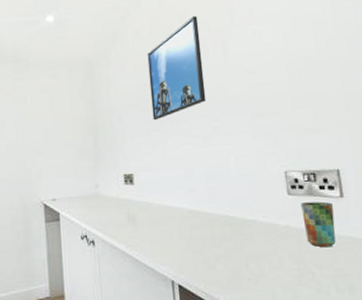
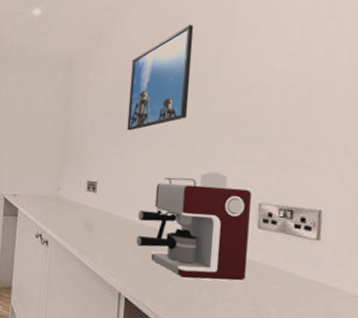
coffee maker: none [176,148,287,255] -> present [136,172,253,281]
cup: present [301,201,336,248] -> none [269,239,307,290]

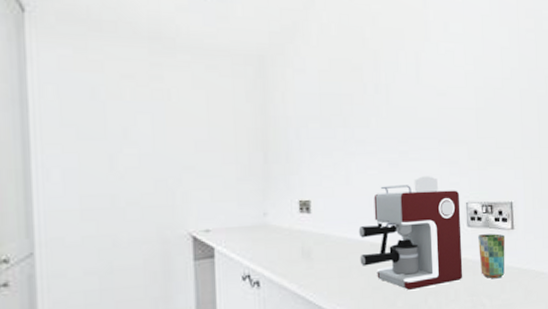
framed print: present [127,25,194,131] -> none [333,21,396,138]
cup: none [269,239,307,290] -> present [478,233,506,279]

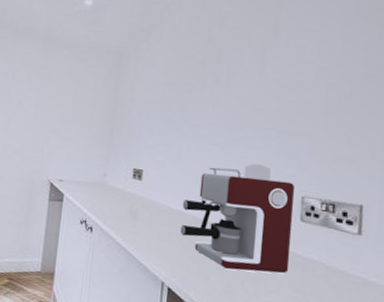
cup: present [478,233,506,279] -> none [311,232,349,284]

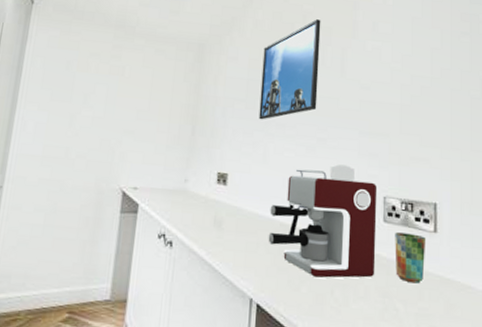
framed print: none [173,20,240,121] -> present [258,19,321,120]
cup: none [311,232,349,284] -> present [395,232,427,284]

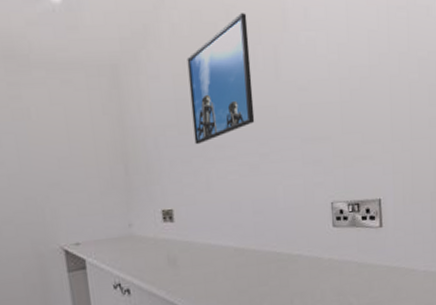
coffee maker: present [268,164,378,279] -> none [222,177,329,293]
cup: present [395,232,427,284] -> none [344,232,374,278]

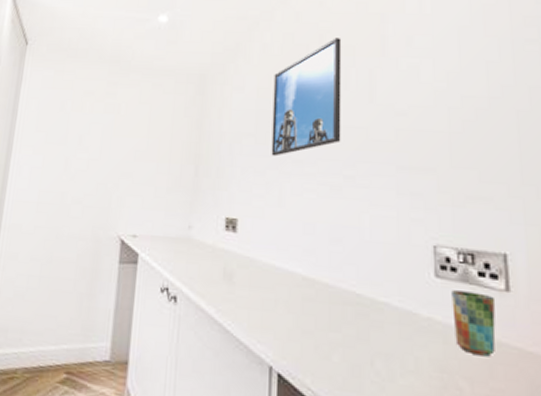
cup: none [344,232,374,278] -> present [451,290,496,357]

